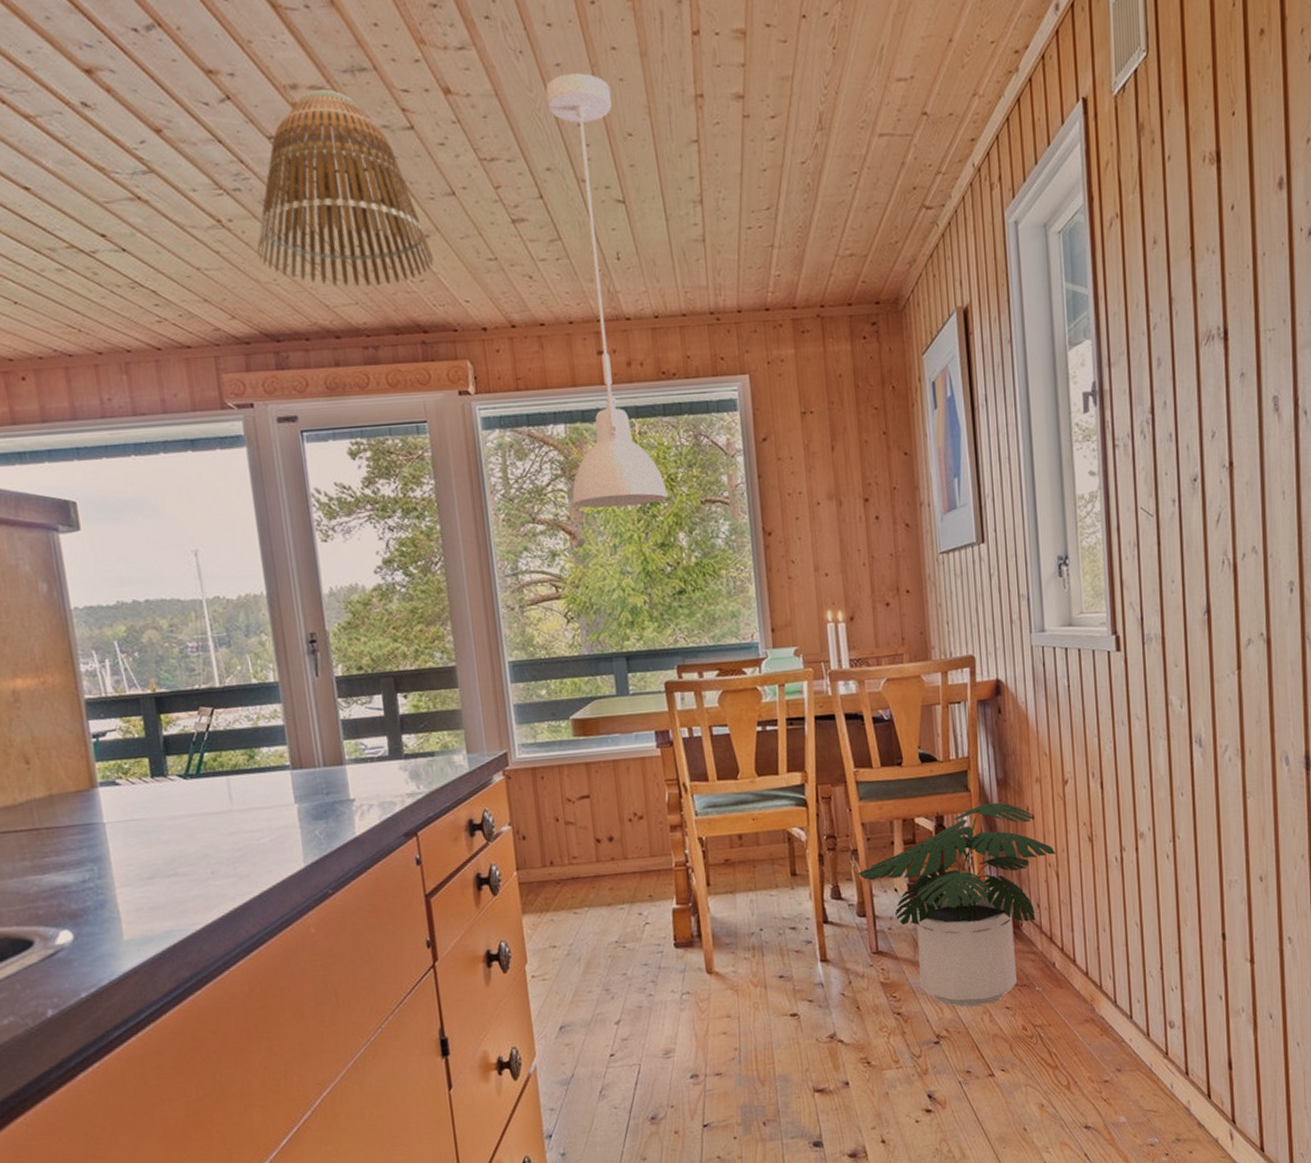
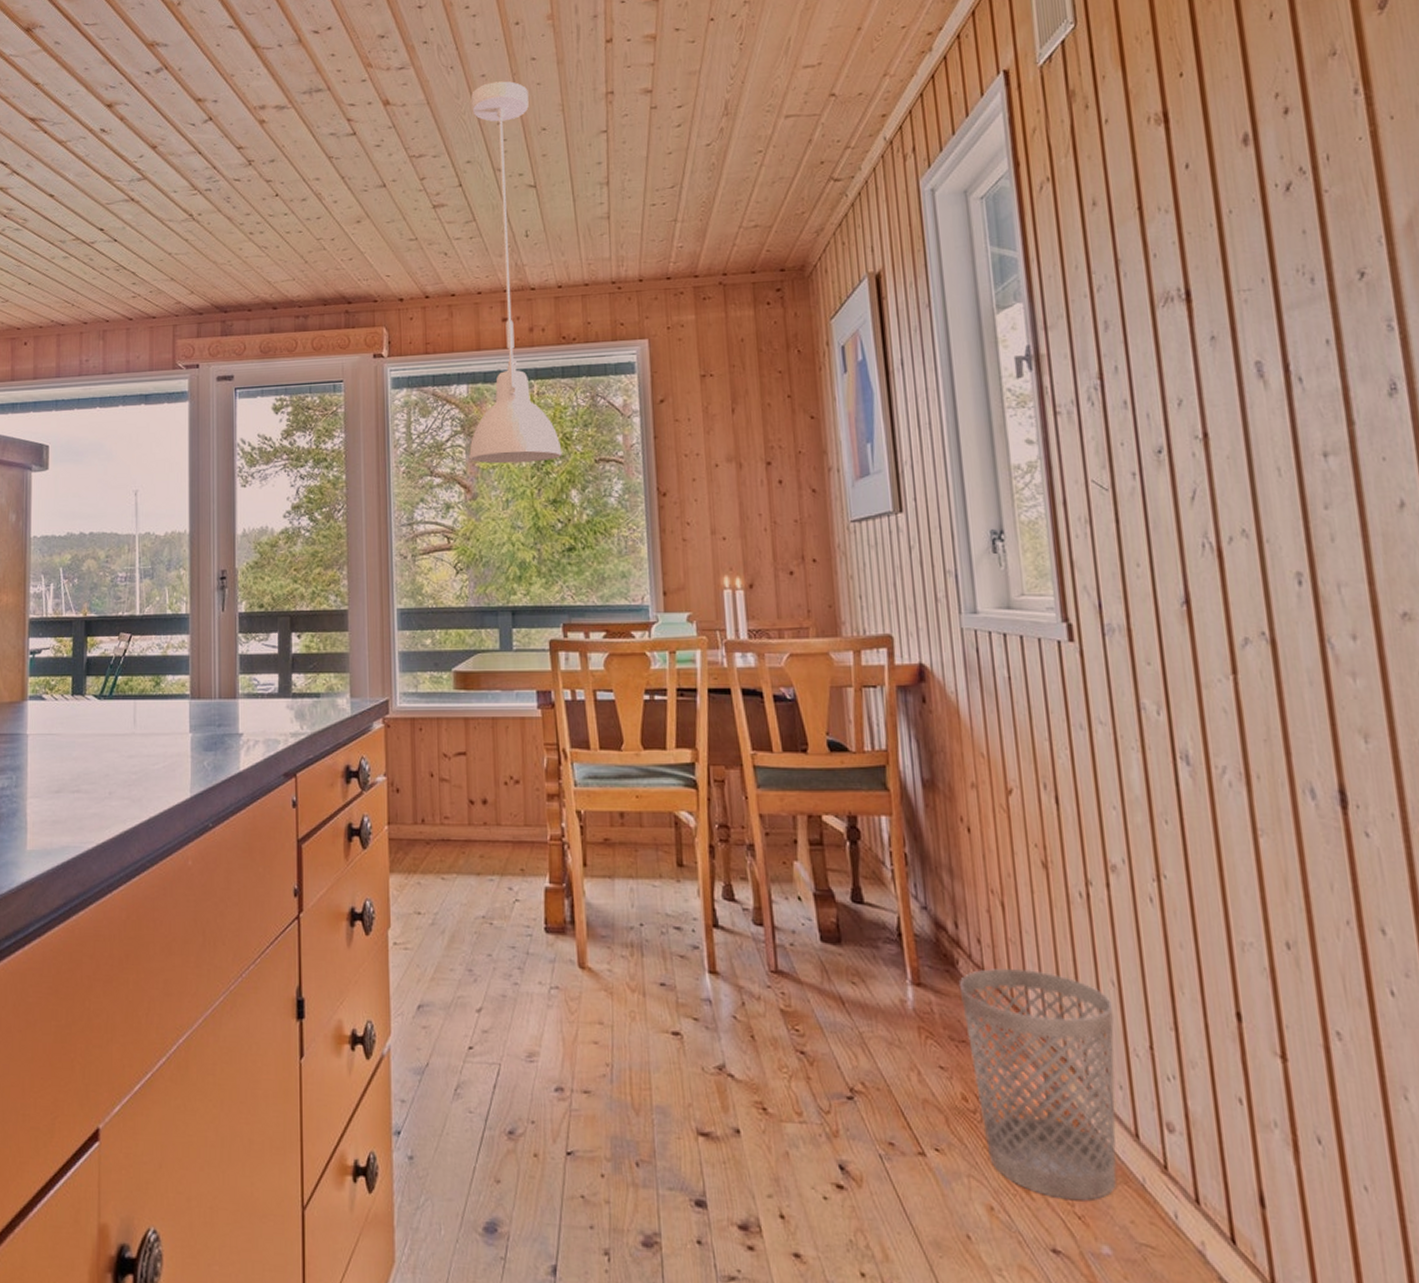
lamp shade: present [256,89,435,287] -> none [217,107,363,266]
potted plant: present [858,802,1056,1008] -> none [754,807,999,1059]
wastebasket: none [1022,922,1136,1090] -> present [958,967,1117,1200]

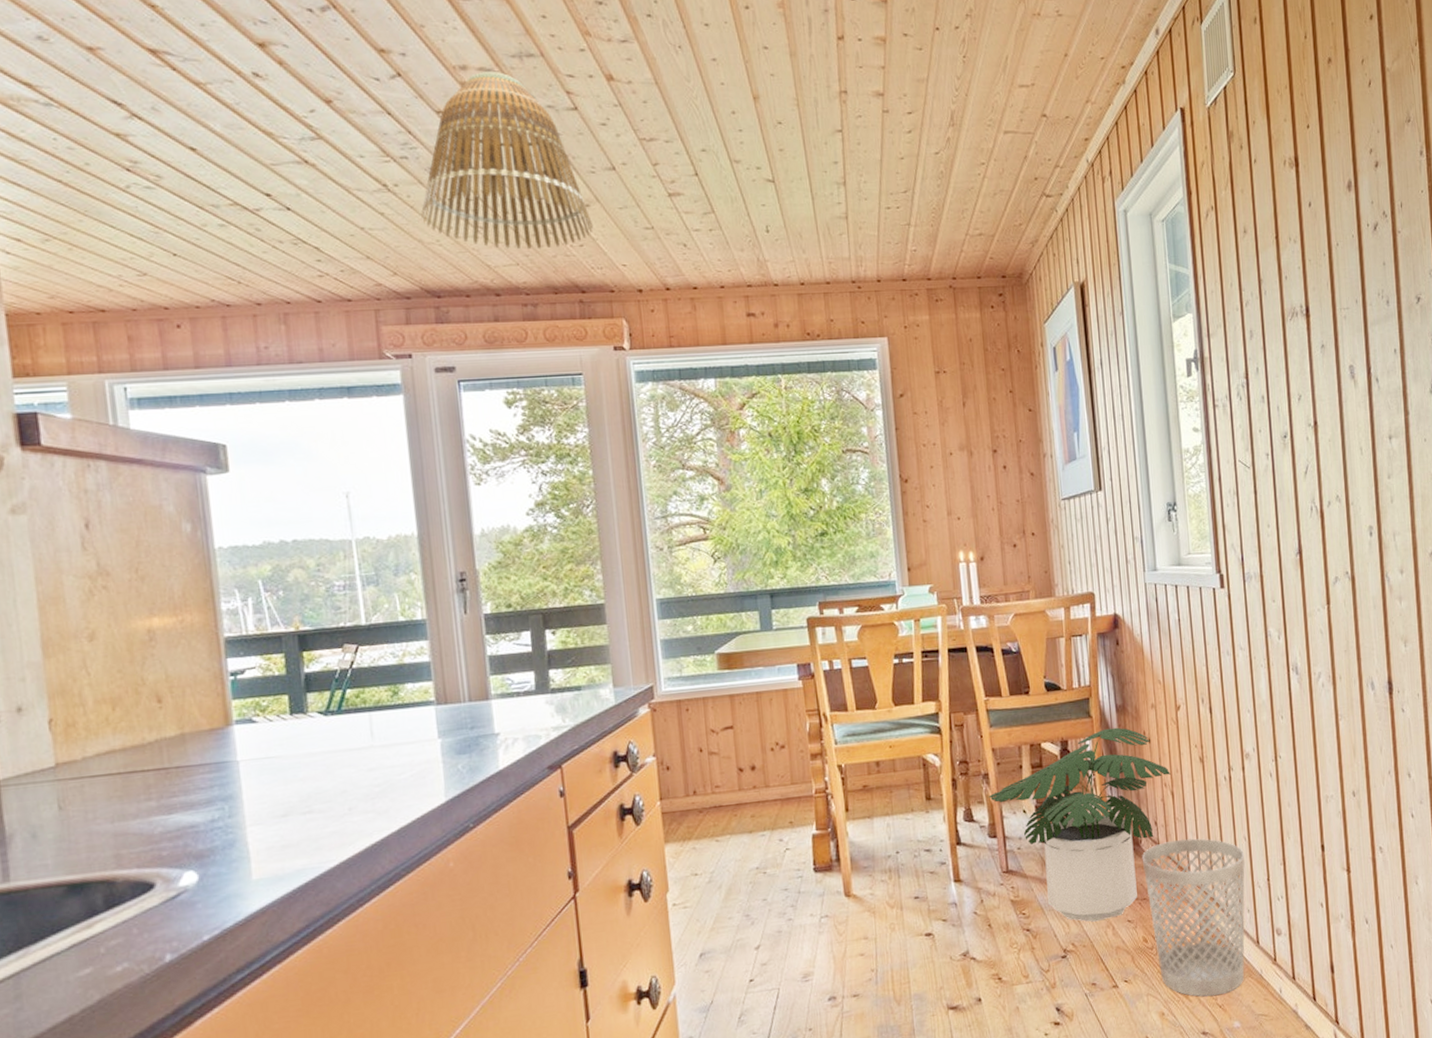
lamp shade: none [217,107,363,266] -> present [420,70,594,250]
pendant light: present [469,81,562,464] -> none [702,68,812,456]
potted plant: none [754,807,999,1059] -> present [989,727,1171,922]

